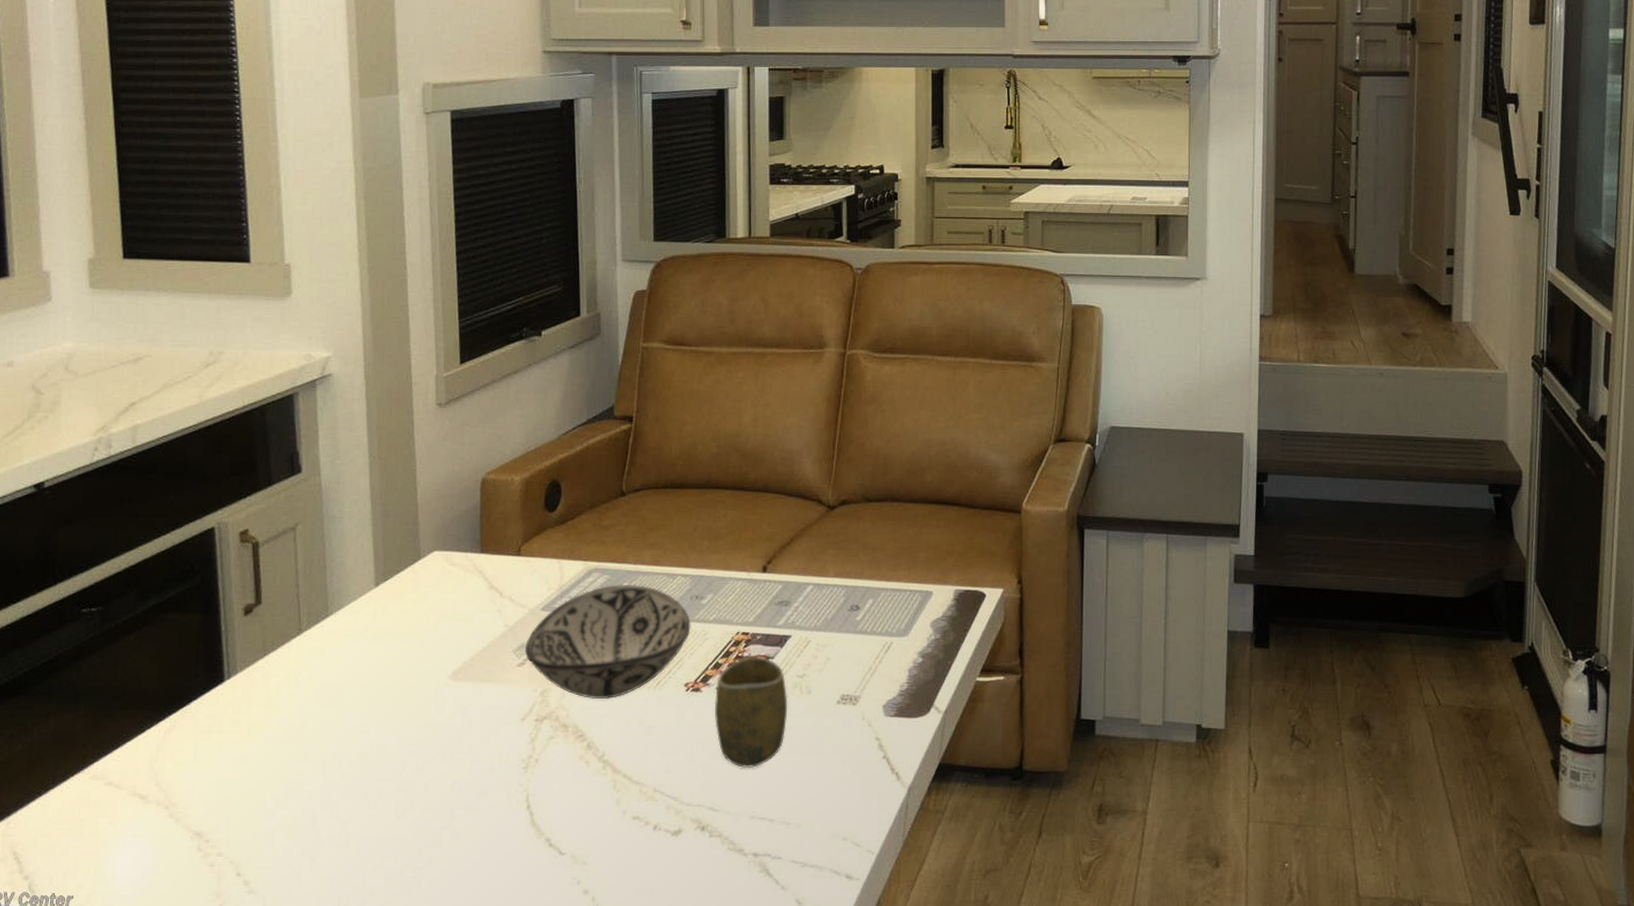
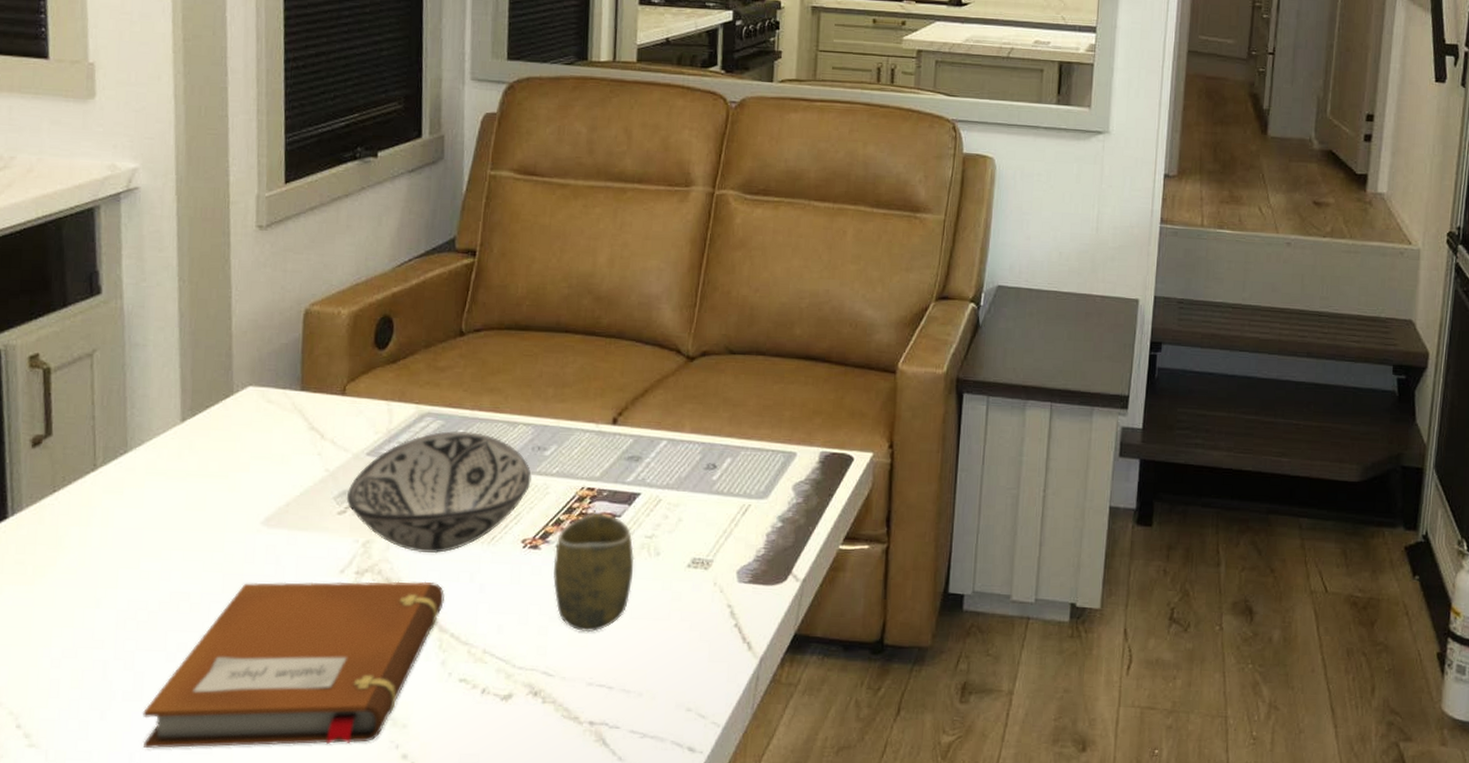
notebook: none [349,726,616,891] -> present [143,581,444,749]

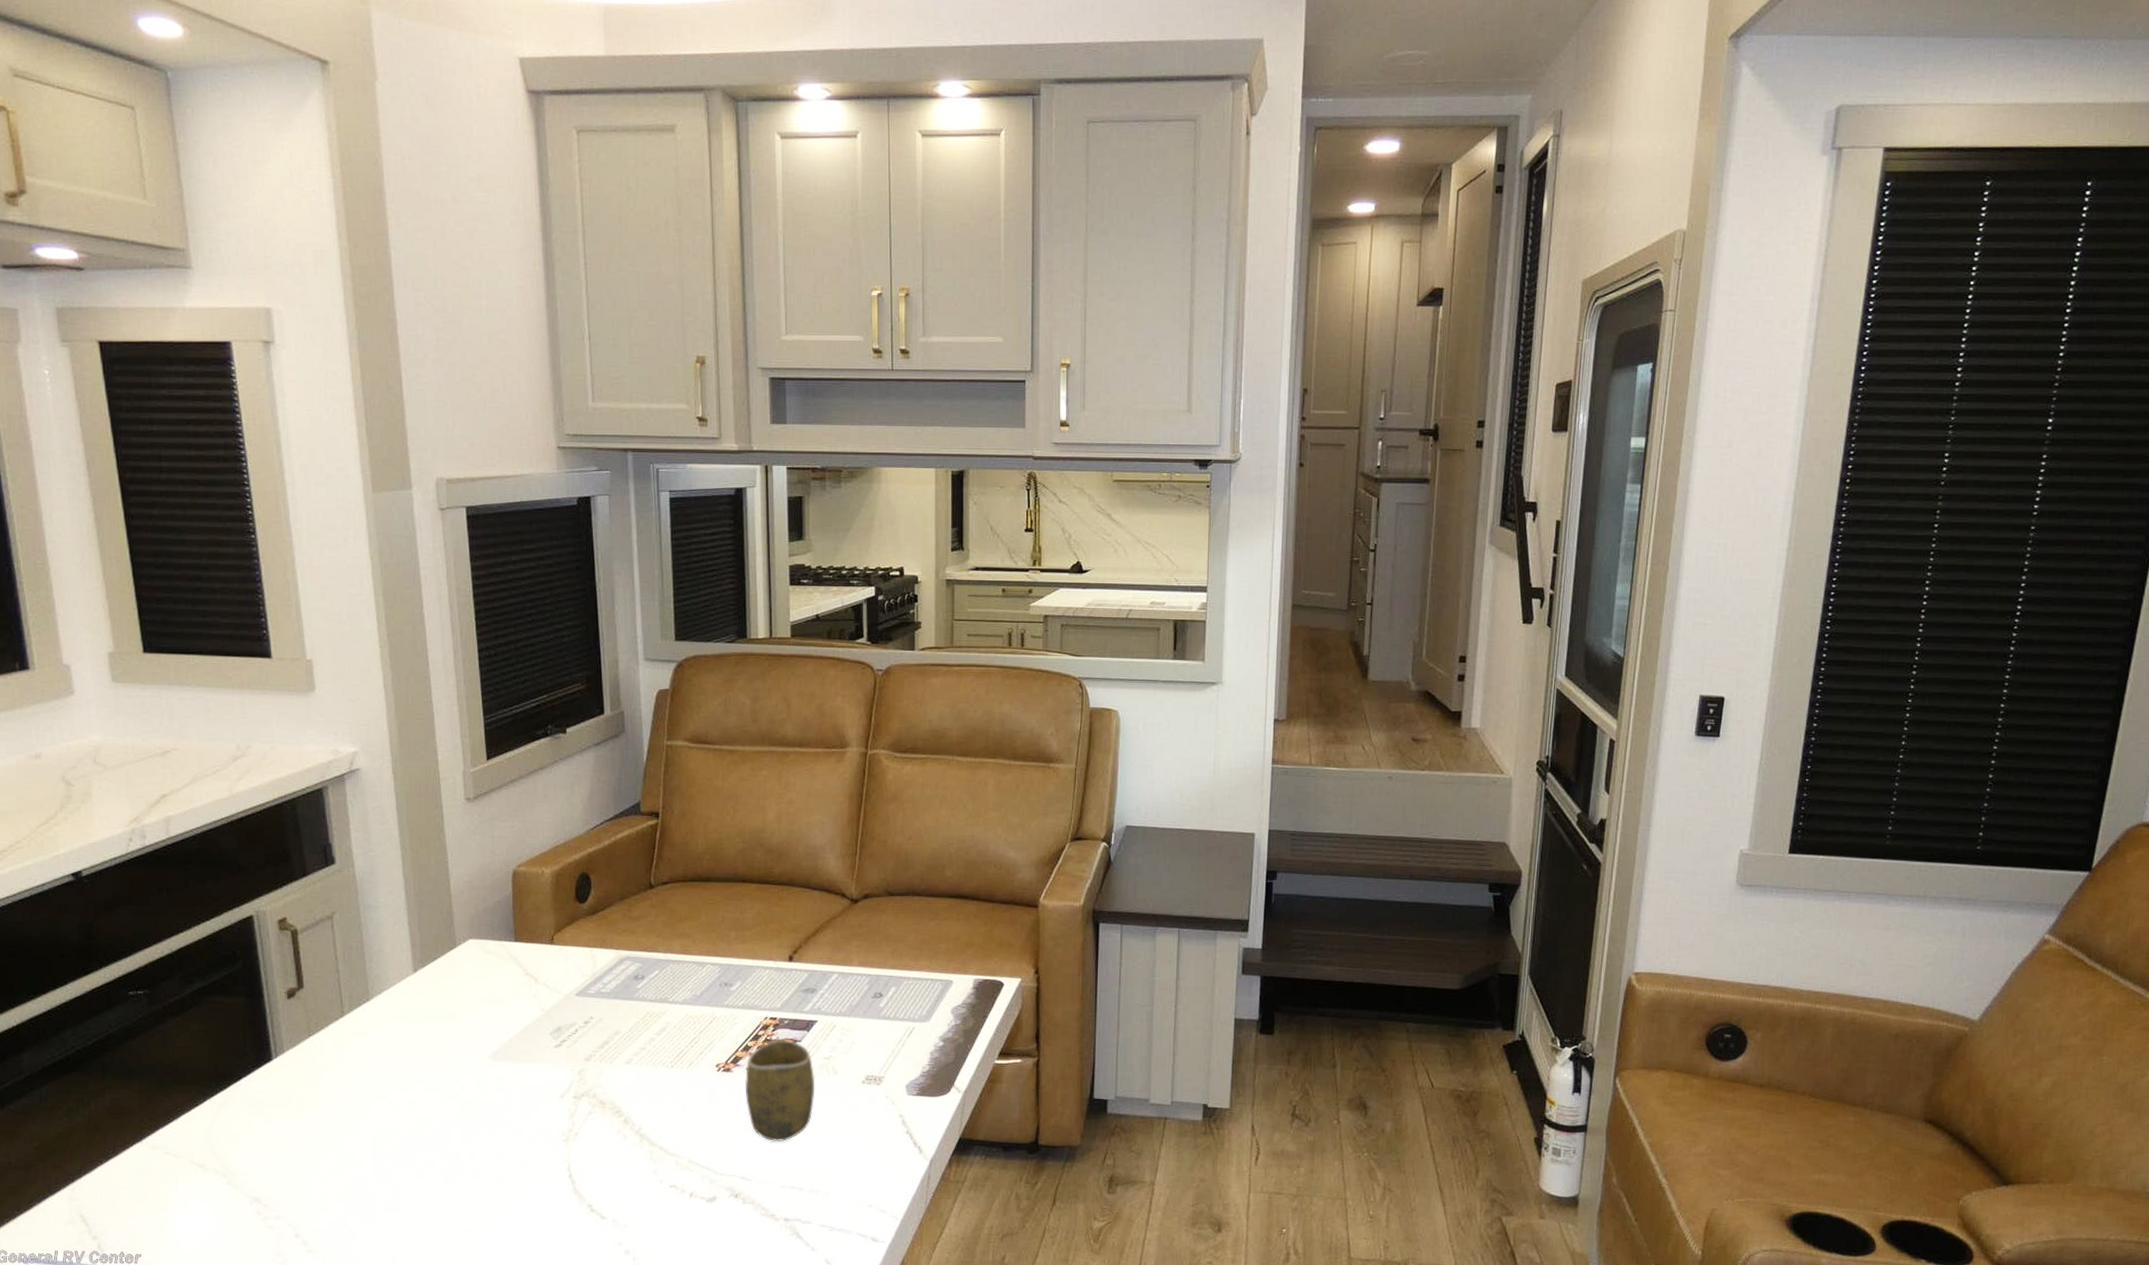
notebook: present [143,581,444,749] -> none [401,1102,652,1251]
decorative bowl: present [346,430,532,554] -> none [561,971,721,1079]

